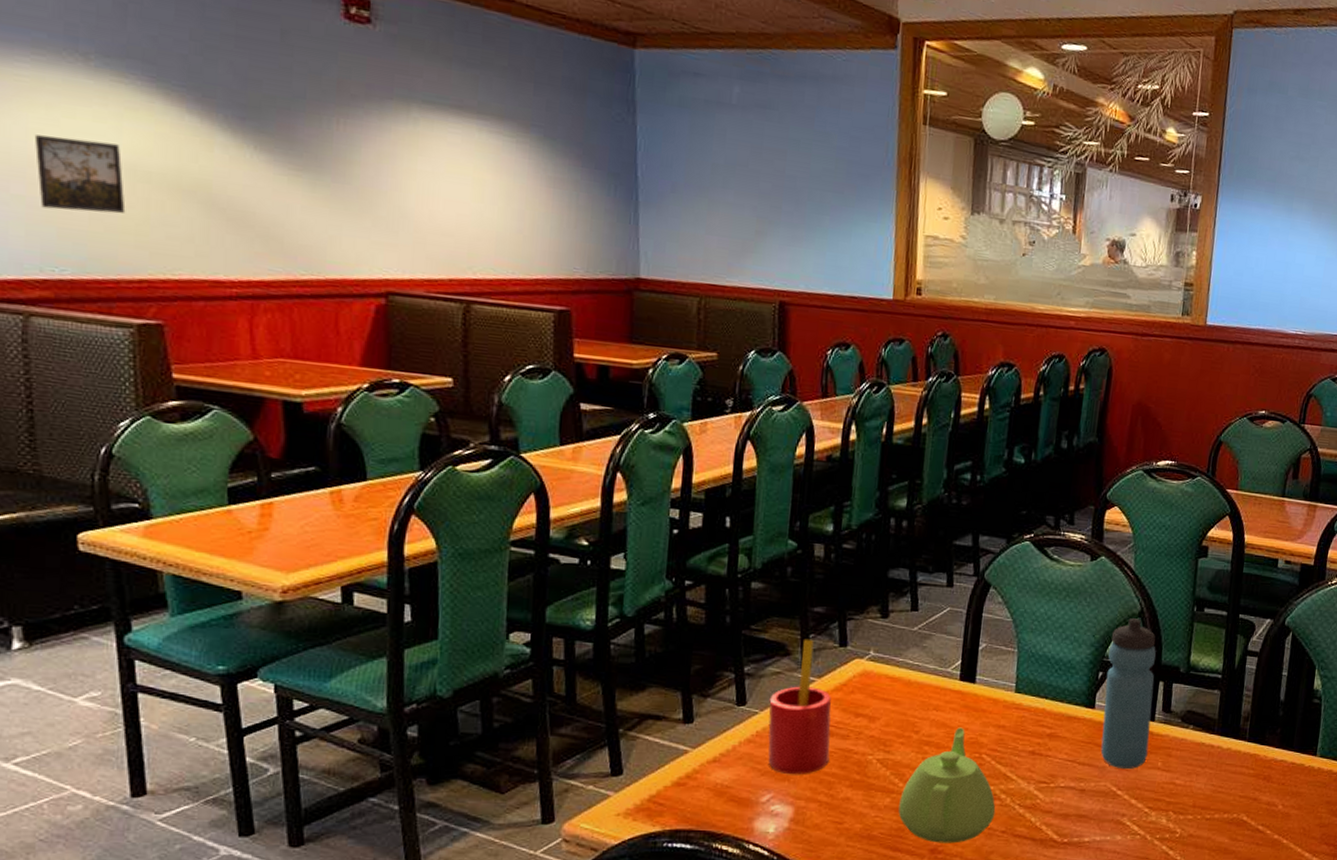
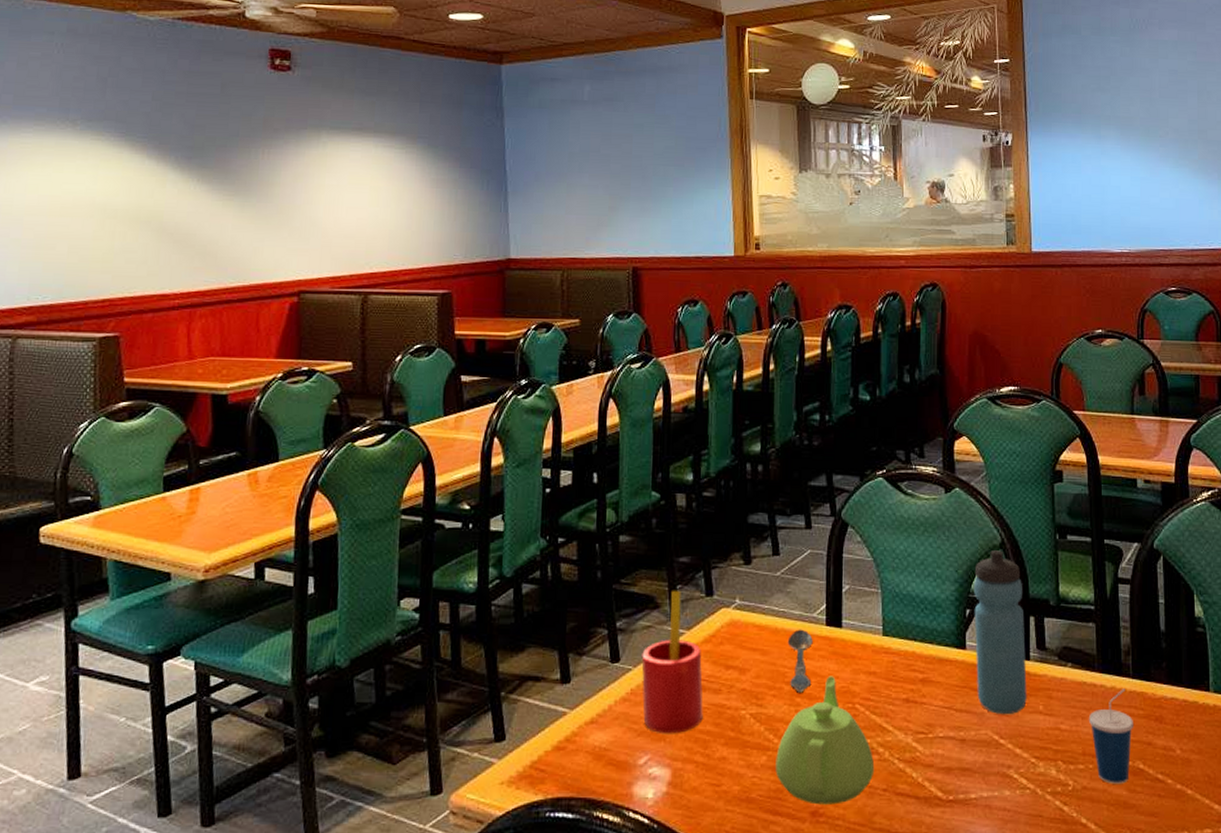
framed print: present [34,135,126,214] -> none [31,188,96,248]
spoon: none [919,682,946,742] -> present [787,629,813,693]
cup: none [1202,750,1244,833] -> present [1088,689,1134,784]

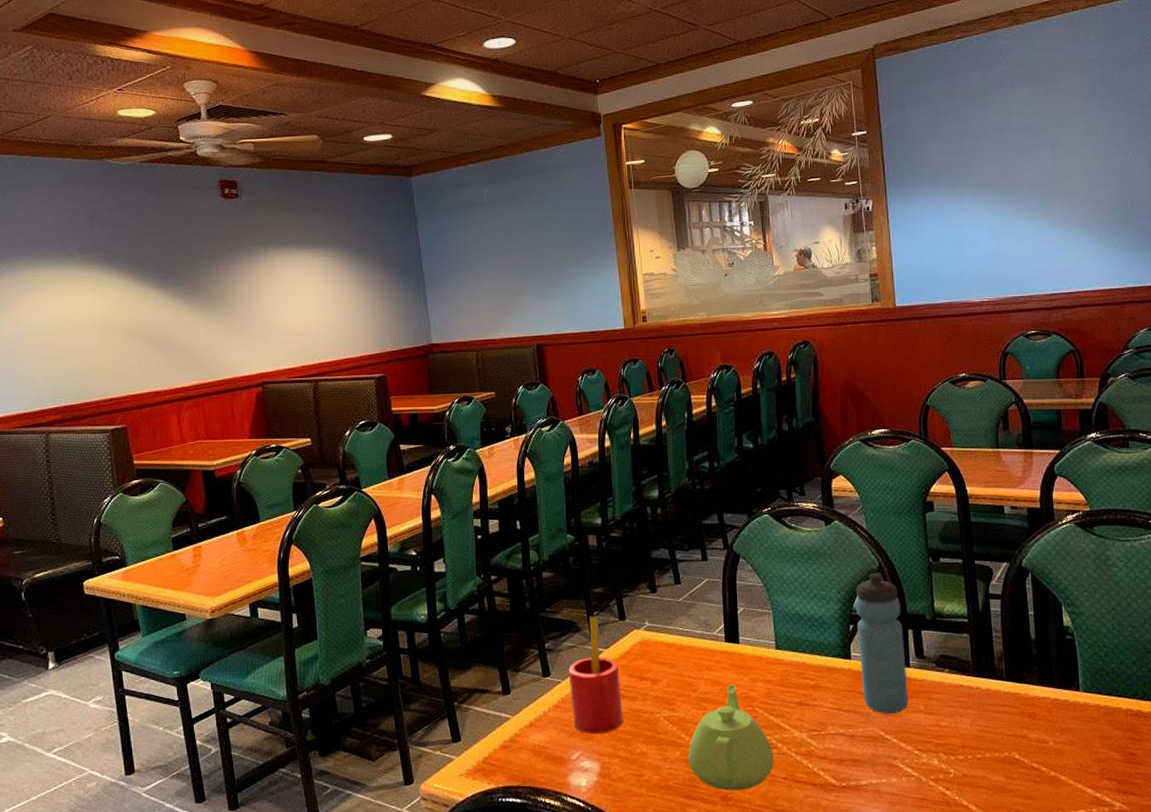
spoon: present [787,629,813,693] -> none [692,645,715,699]
cup: present [1088,689,1134,784] -> none [966,690,1009,772]

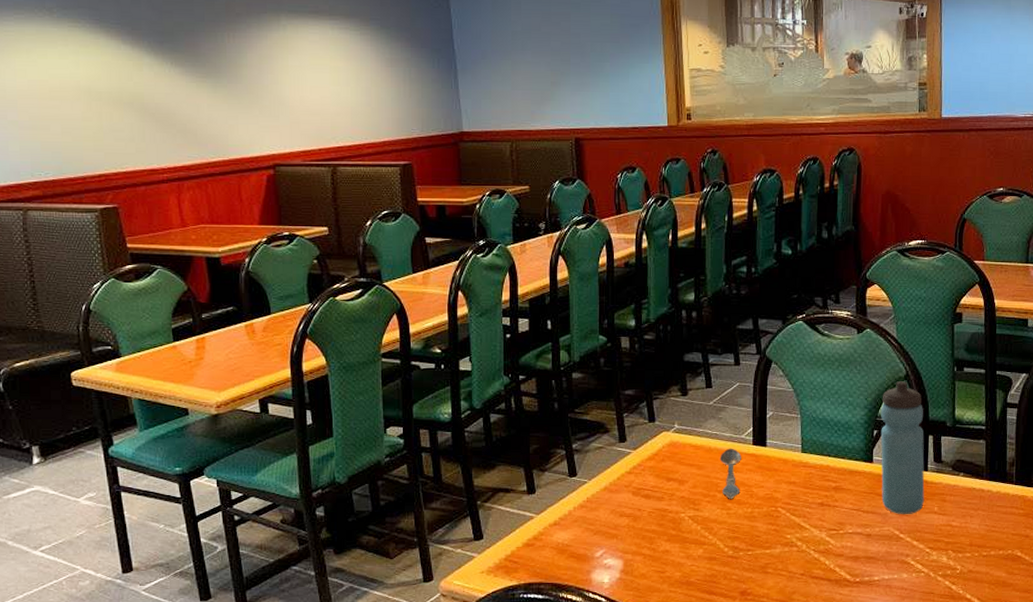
straw: present [568,616,624,735] -> none [595,417,649,533]
teapot: present [688,684,775,791] -> none [710,485,794,586]
spoon: none [692,645,715,699] -> present [719,448,741,499]

